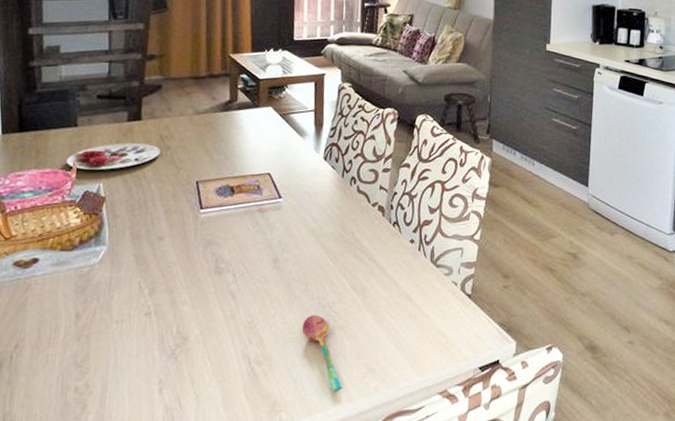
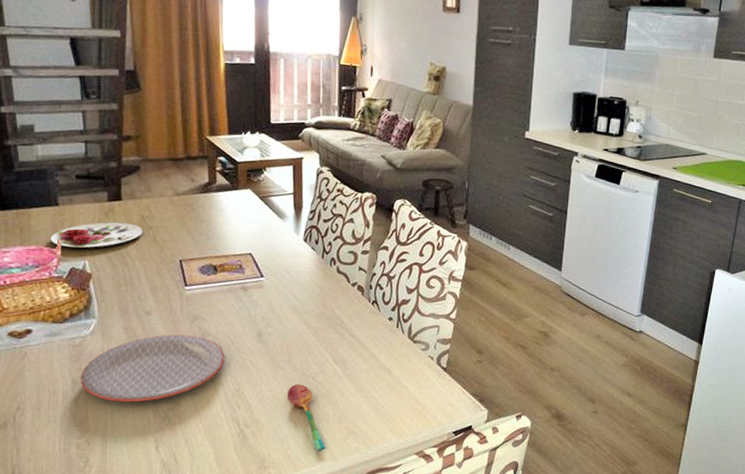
plate: none [84,261,238,338] -> present [81,334,225,403]

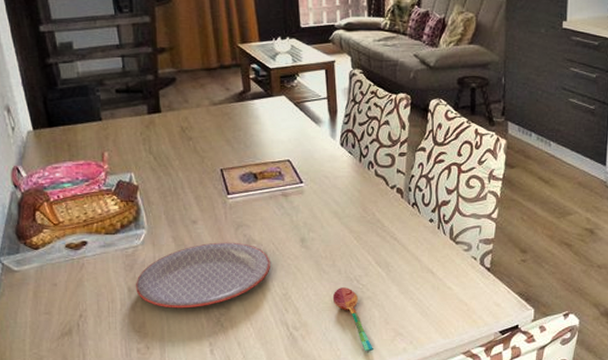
plate: present [51,222,143,248] -> none [97,135,183,161]

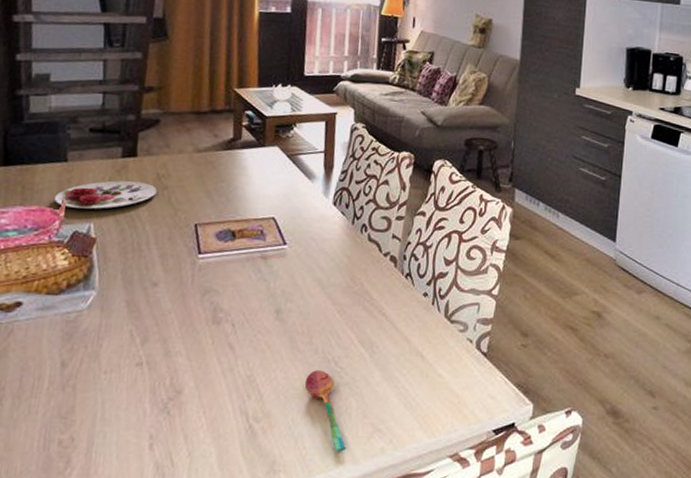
plate: none [97,135,183,161] -> present [55,180,157,209]
plate: present [136,242,270,309] -> none [70,309,238,390]

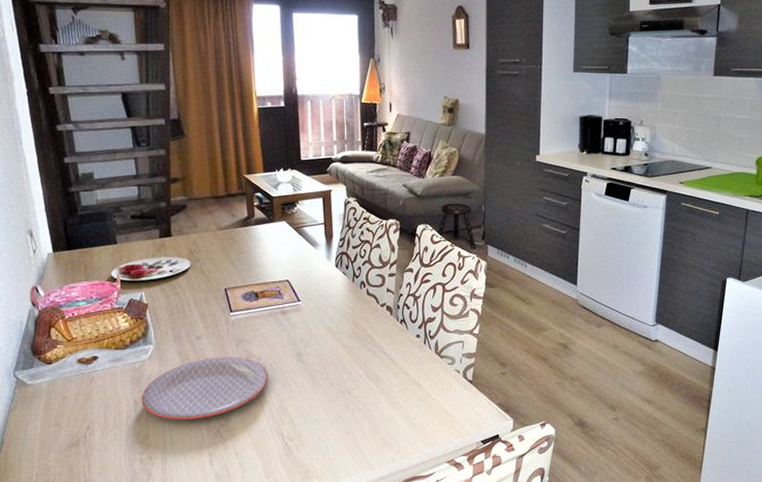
plate: none [70,309,238,390] -> present [142,357,268,420]
soupspoon: present [304,370,346,452] -> none [326,399,363,461]

